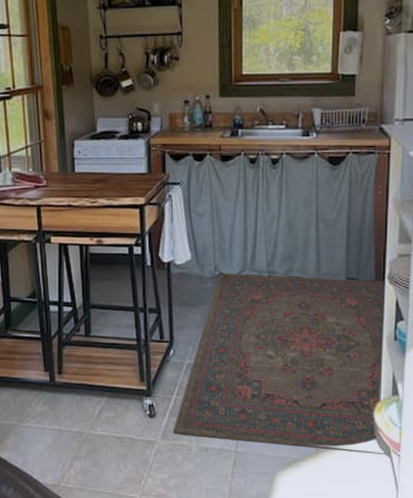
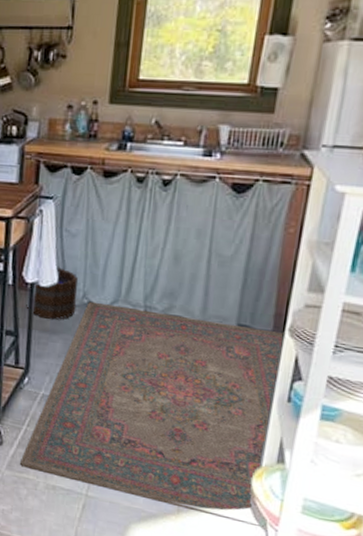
bucket: none [165,243,210,294] -> present [26,264,79,321]

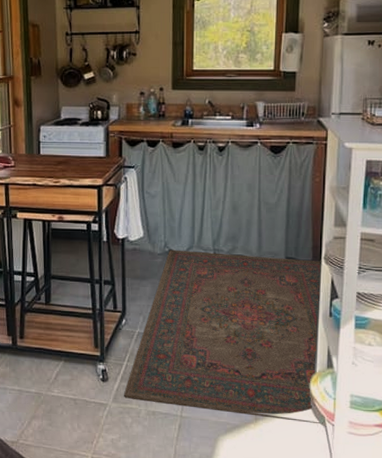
bucket: present [26,264,79,321] -> none [119,221,160,268]

